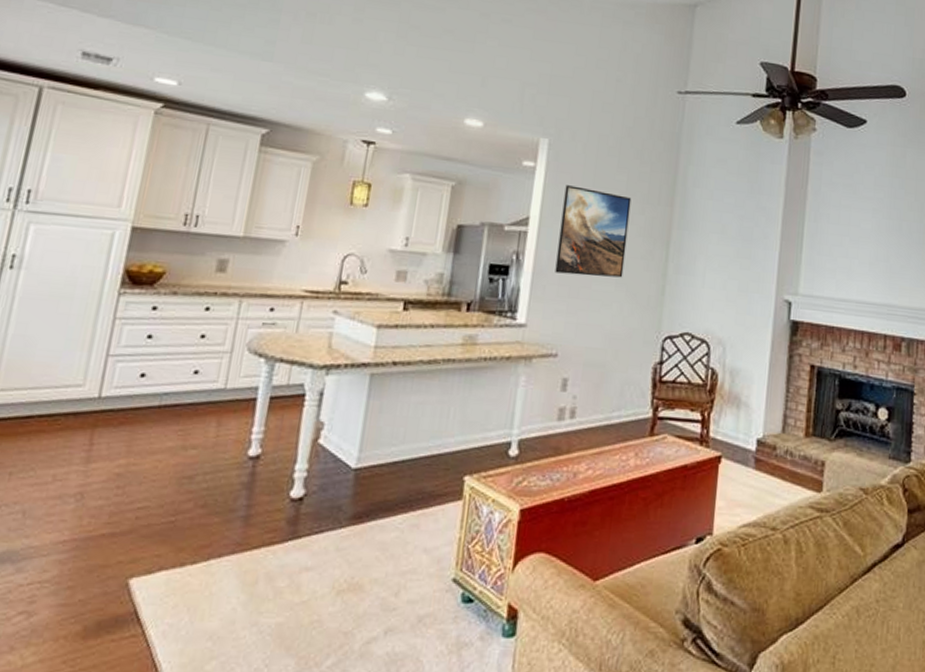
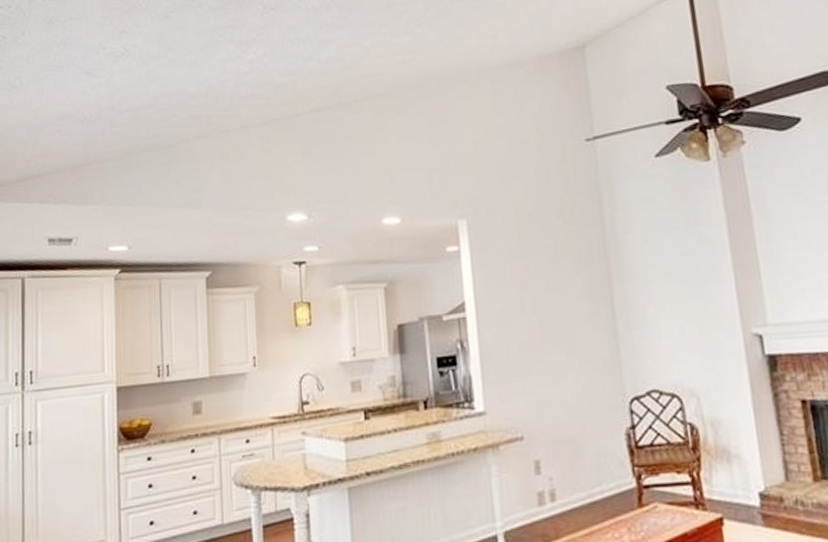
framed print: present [555,185,632,278] -> none [493,259,572,354]

